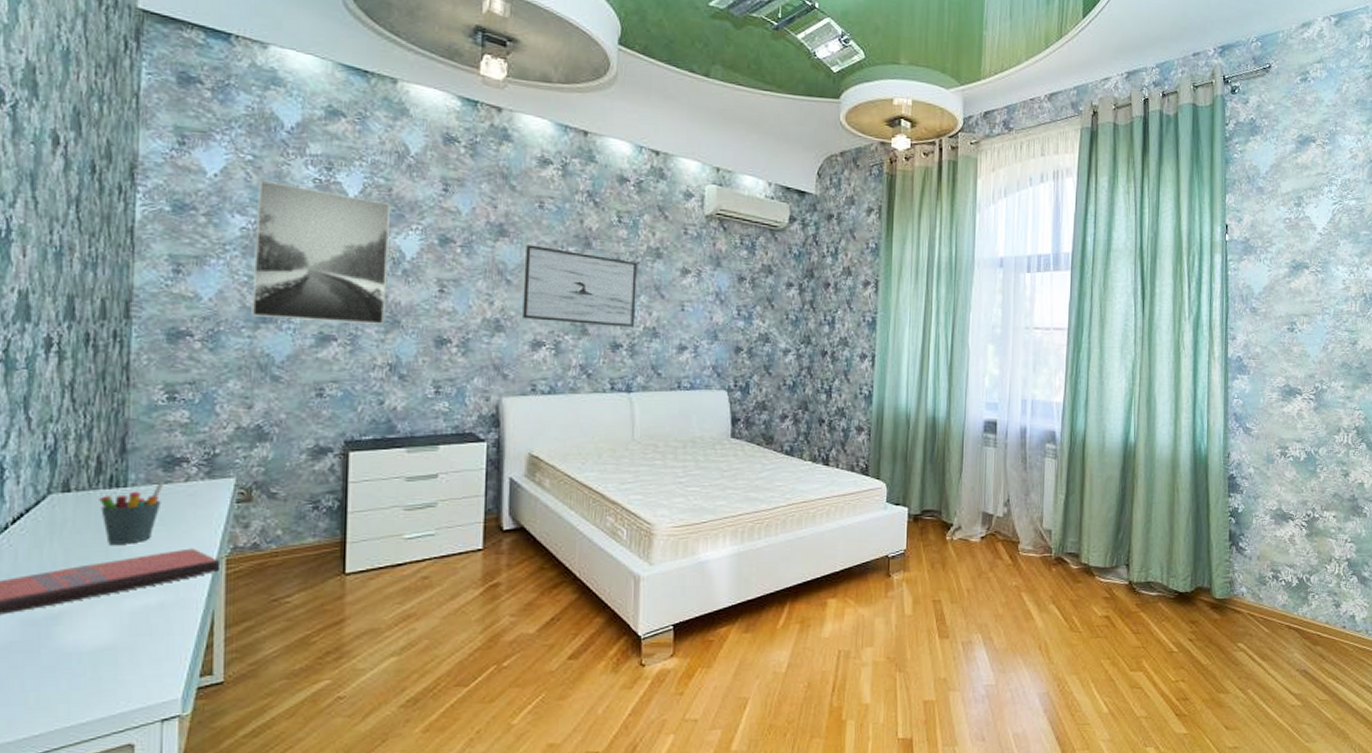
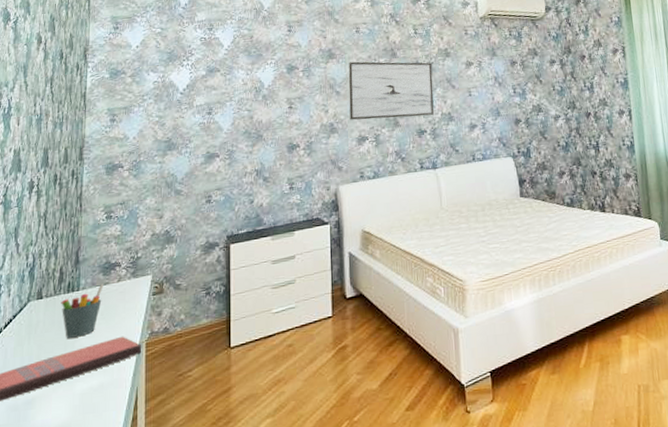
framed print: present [251,180,390,324] -> none [161,44,252,147]

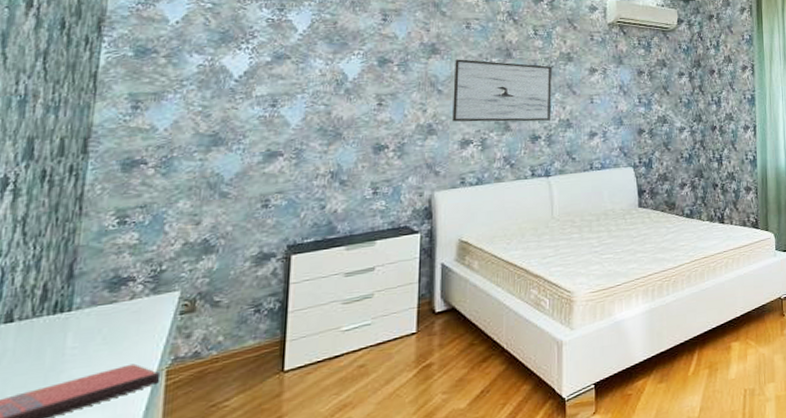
pen holder: present [61,283,104,338] -> none [42,302,109,370]

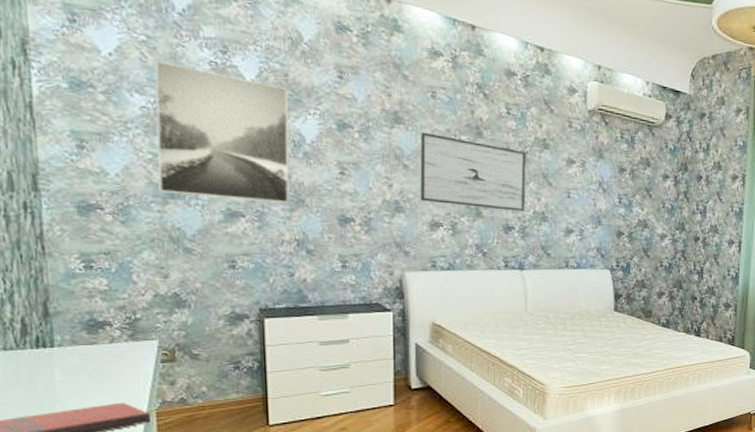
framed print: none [204,23,335,141] -> present [154,60,290,203]

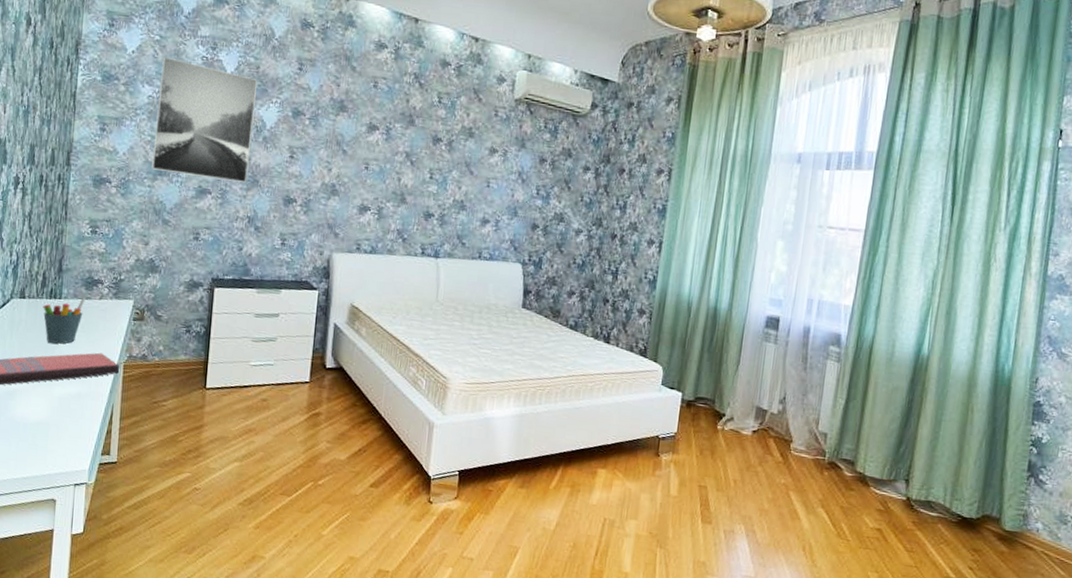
pen holder: none [28,343,90,398] -> present [43,297,86,344]
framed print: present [420,132,526,211] -> none [354,120,452,199]

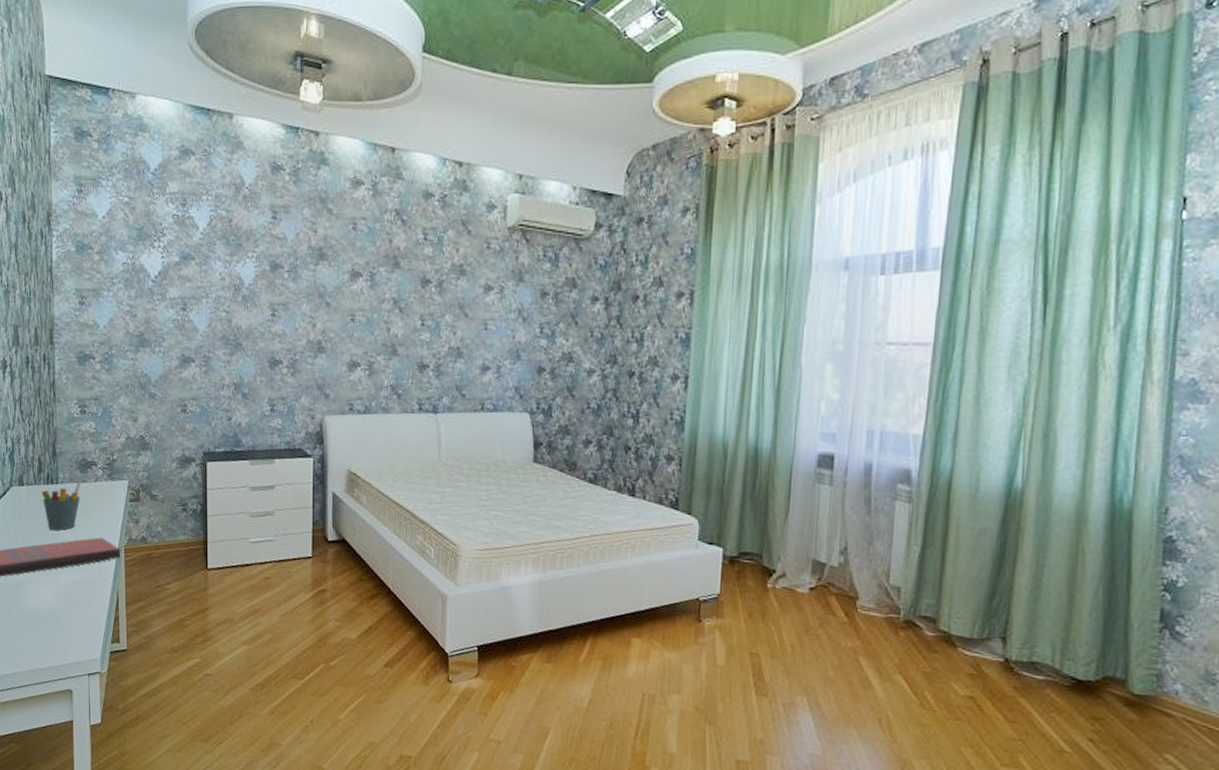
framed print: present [152,56,257,183] -> none [133,219,231,347]

